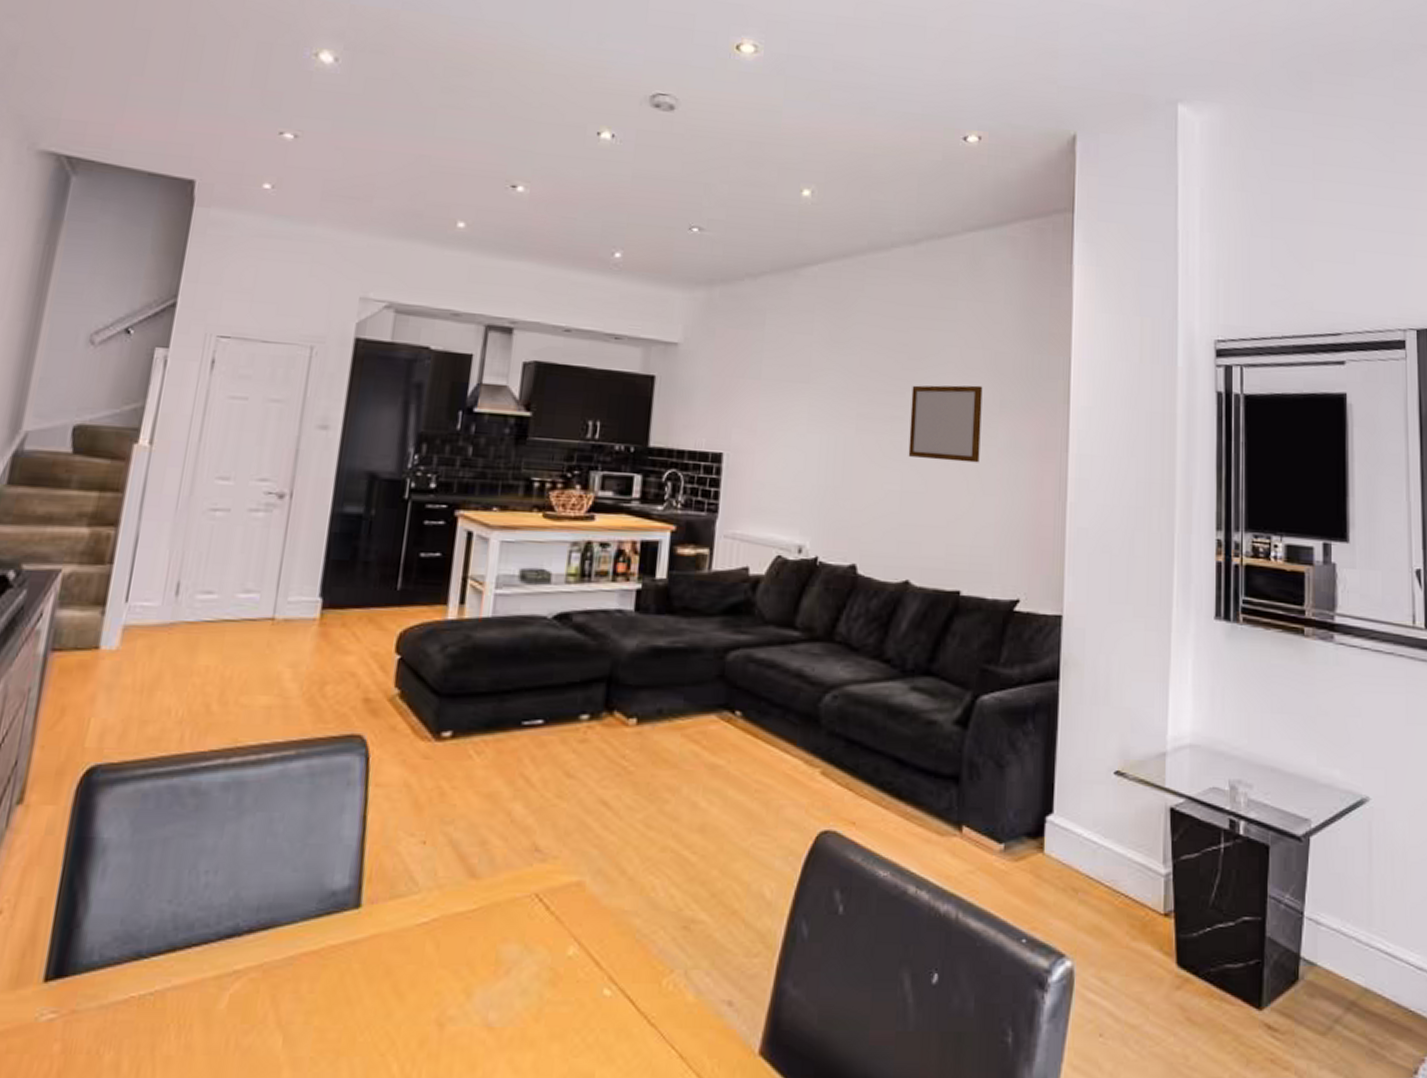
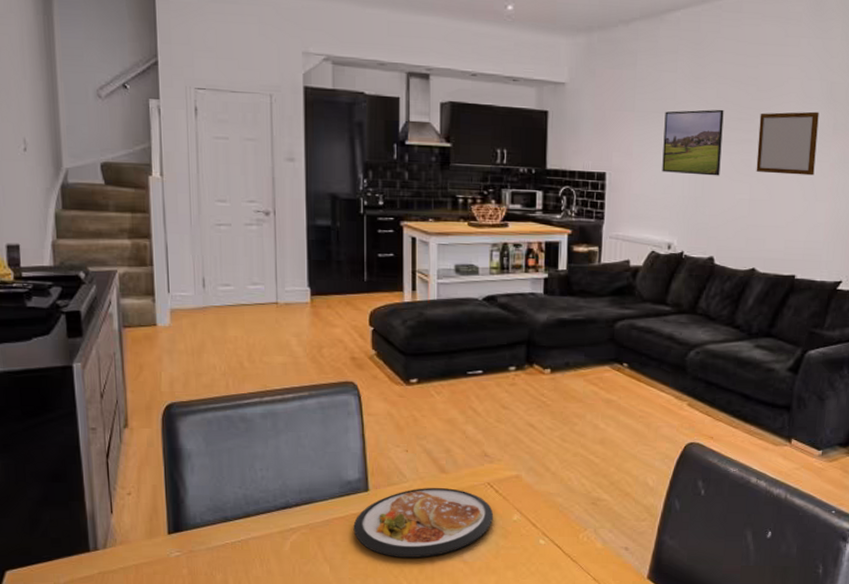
dish: none [328,902,540,1021] -> present [353,488,494,558]
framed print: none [792,379,869,461] -> present [662,109,724,176]

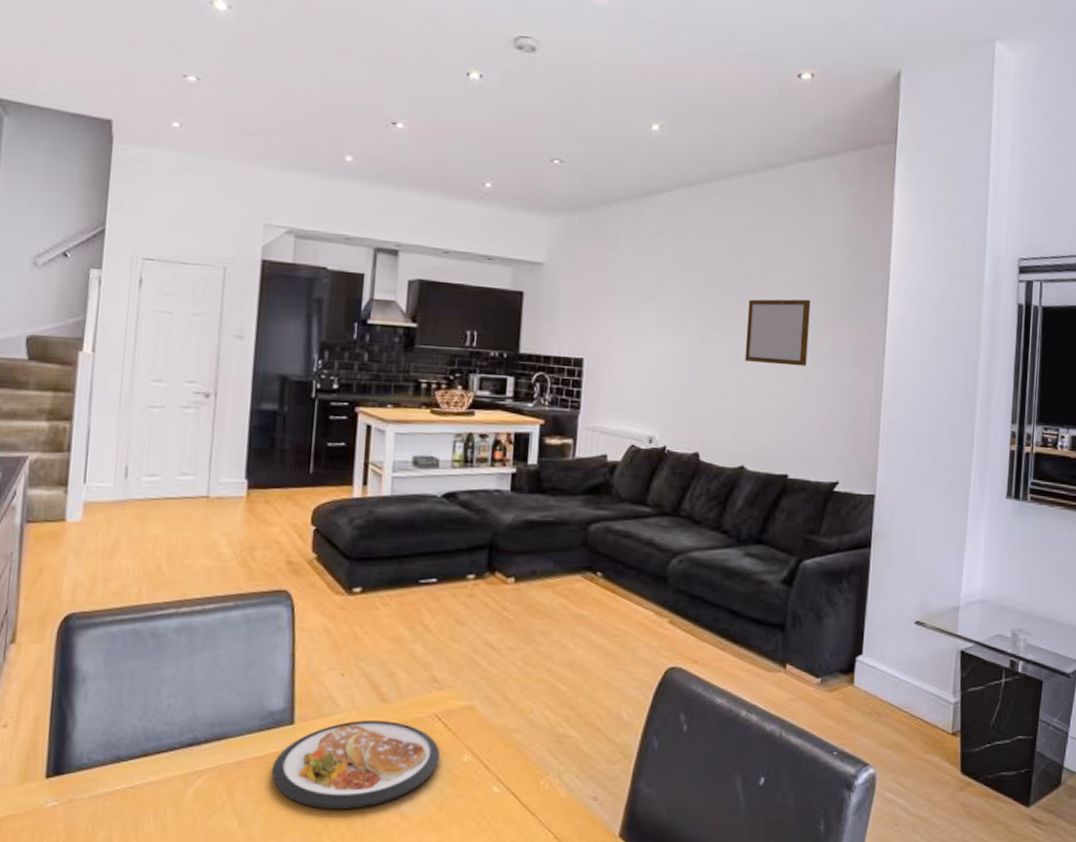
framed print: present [662,109,724,176] -> none [644,294,711,365]

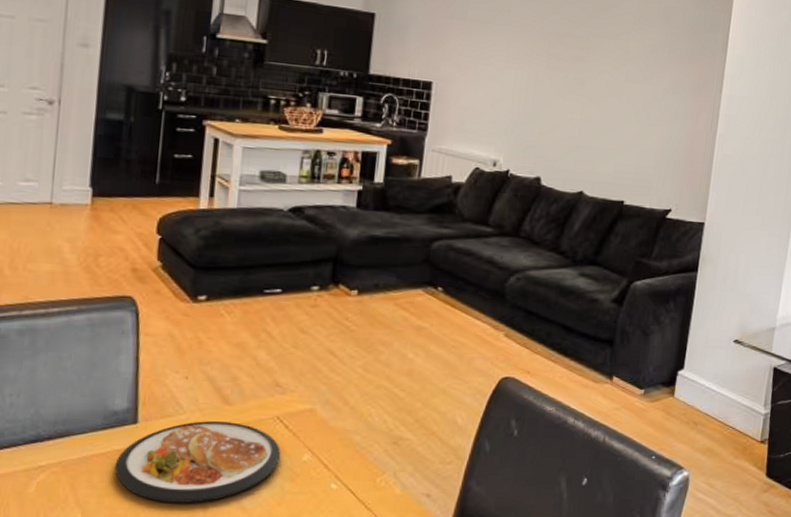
writing board: present [744,299,811,367] -> none [589,31,655,99]

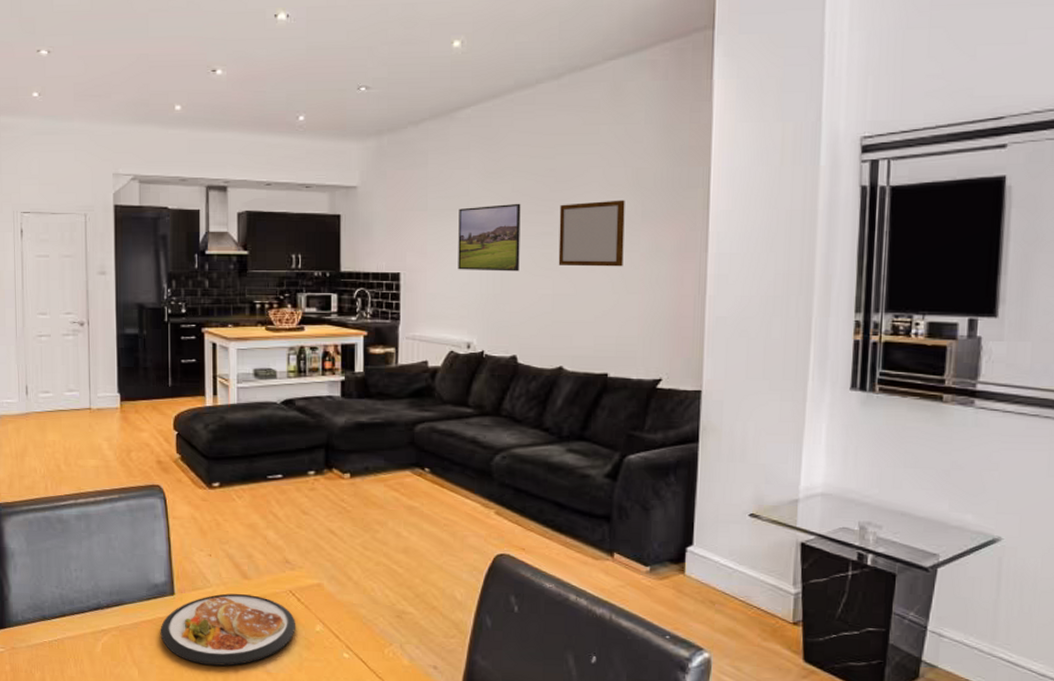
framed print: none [491,23,559,93] -> present [458,203,521,272]
writing board: none [589,31,655,99] -> present [558,200,625,267]

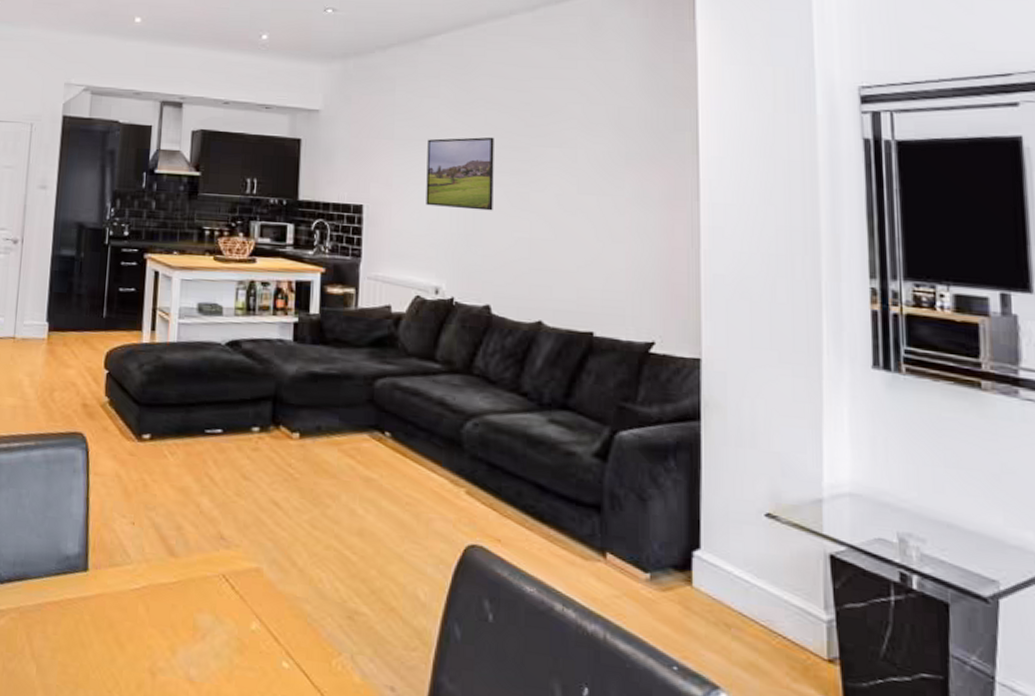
dish: present [160,593,296,666] -> none [66,573,228,669]
writing board: present [558,200,625,267] -> none [536,139,607,212]

